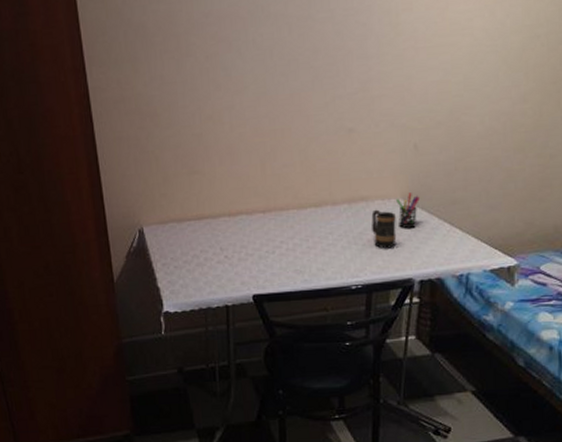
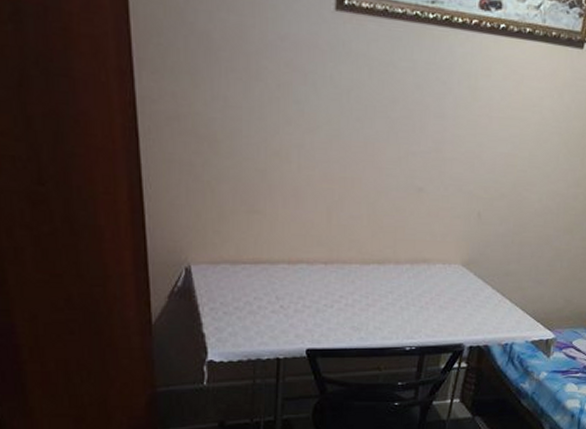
mug: present [371,209,397,249] -> none [431,273,454,313]
pen holder: present [395,192,420,228] -> none [455,260,477,294]

